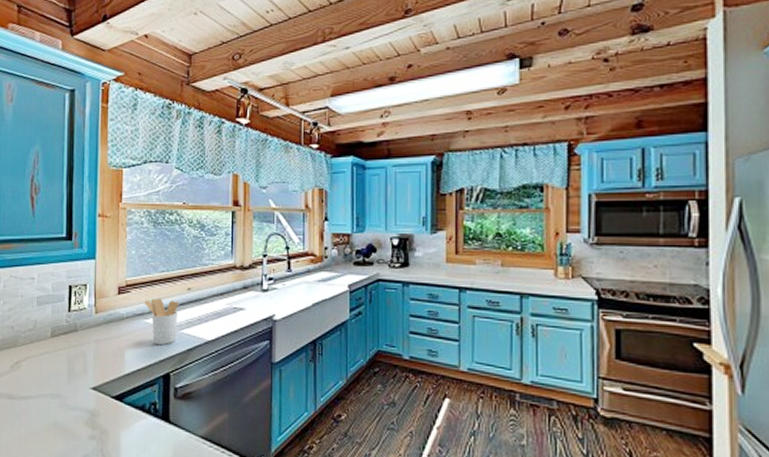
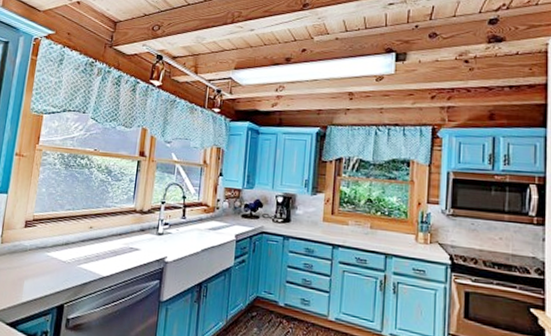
utensil holder: present [144,298,179,346] -> none [47,233,80,278]

